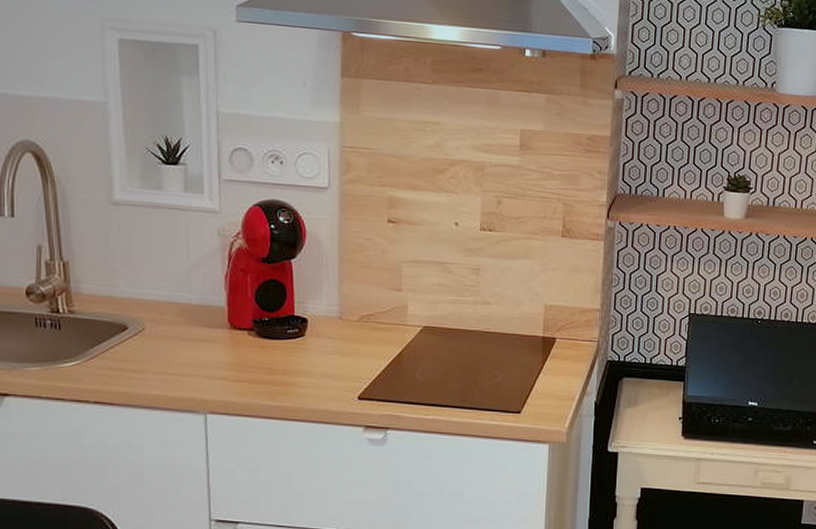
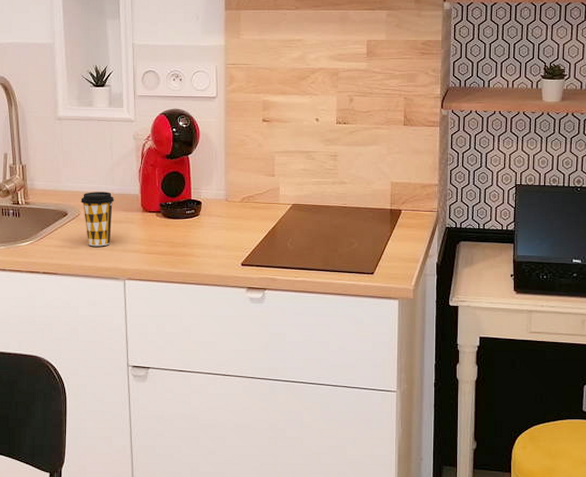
coffee cup: none [146,300,191,371] -> present [81,192,114,247]

